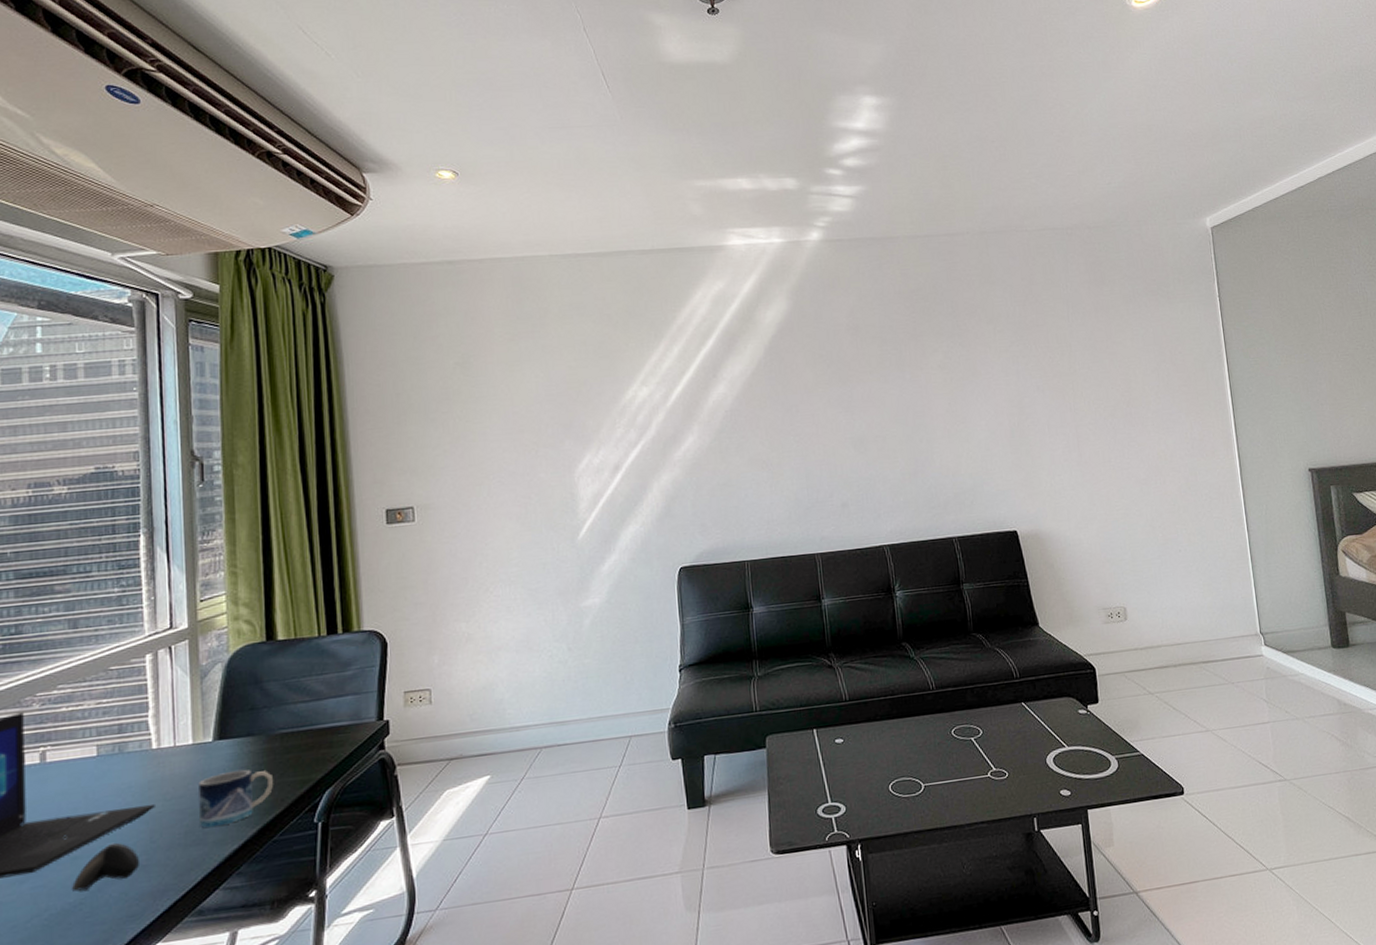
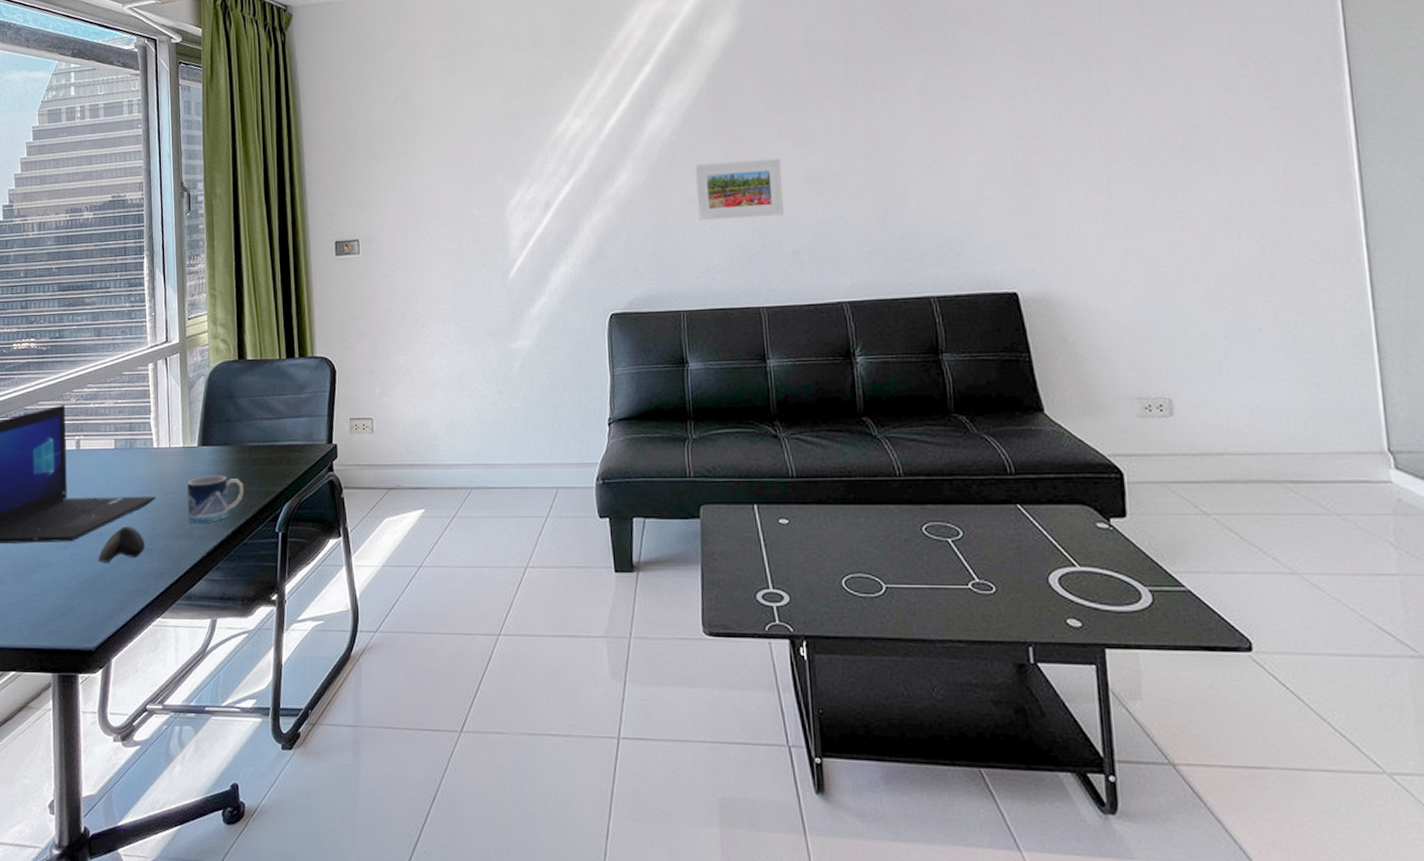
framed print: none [756,423,833,479] -> present [695,158,784,221]

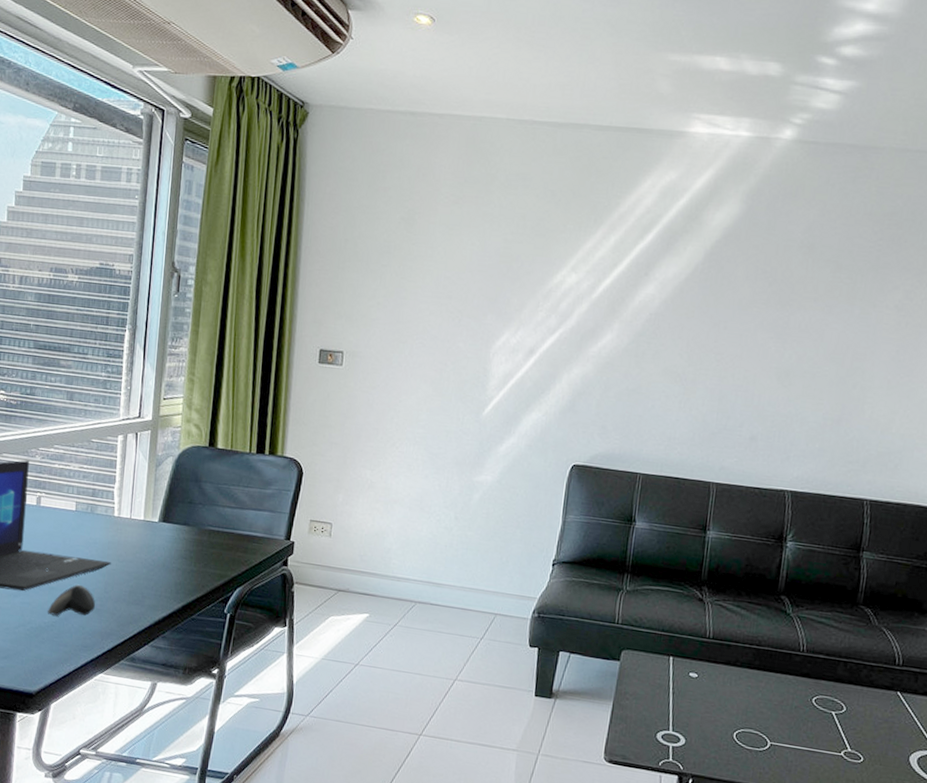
mug: present [187,475,244,522] -> none [141,550,199,595]
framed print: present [695,158,784,221] -> none [669,339,757,402]

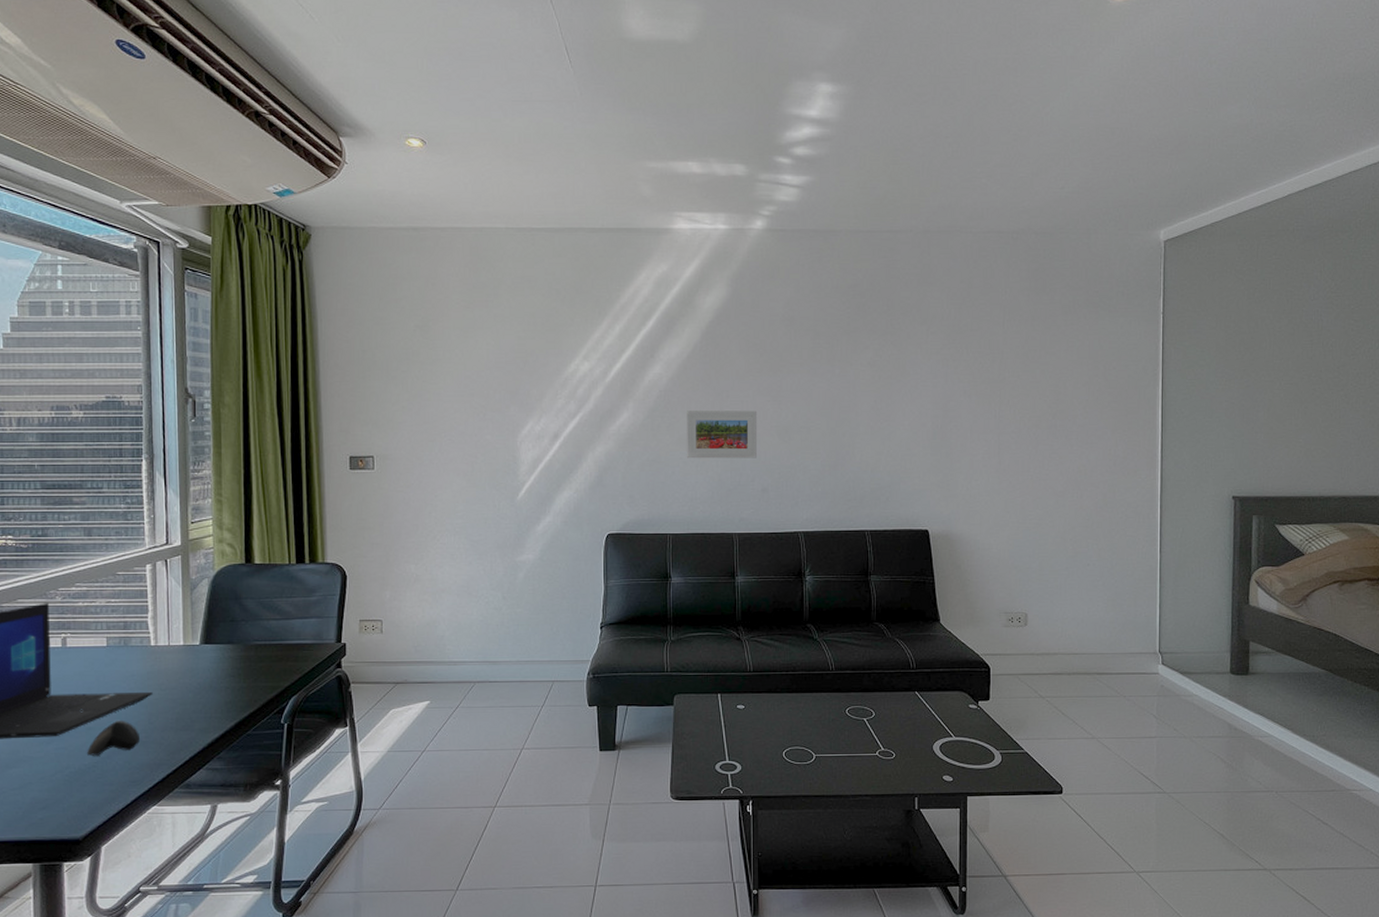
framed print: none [669,339,757,402] -> present [686,410,758,459]

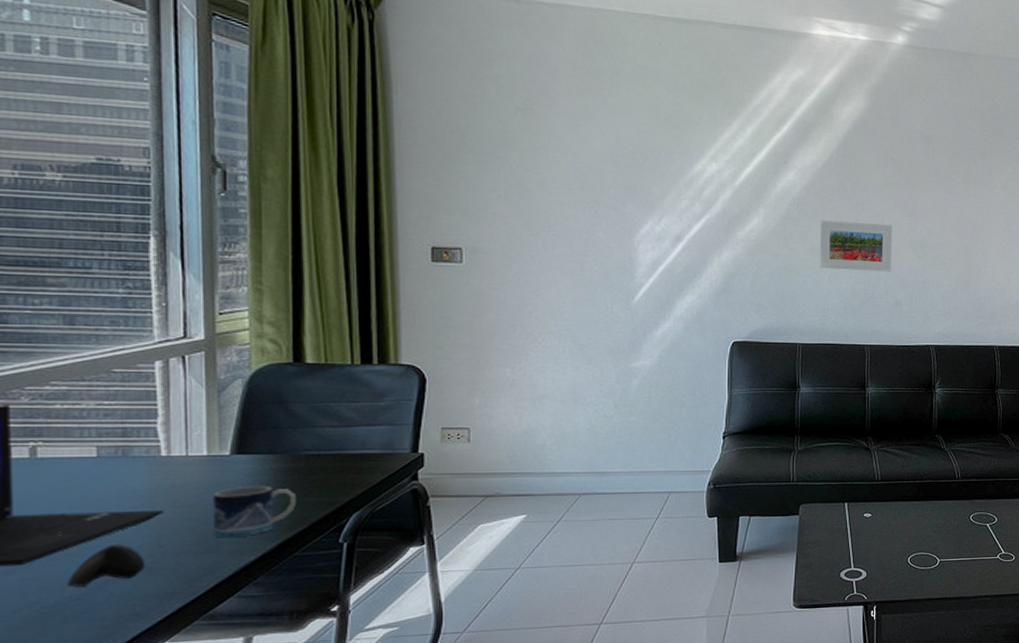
mug: none [188,671,249,716] -> present [213,485,297,537]

